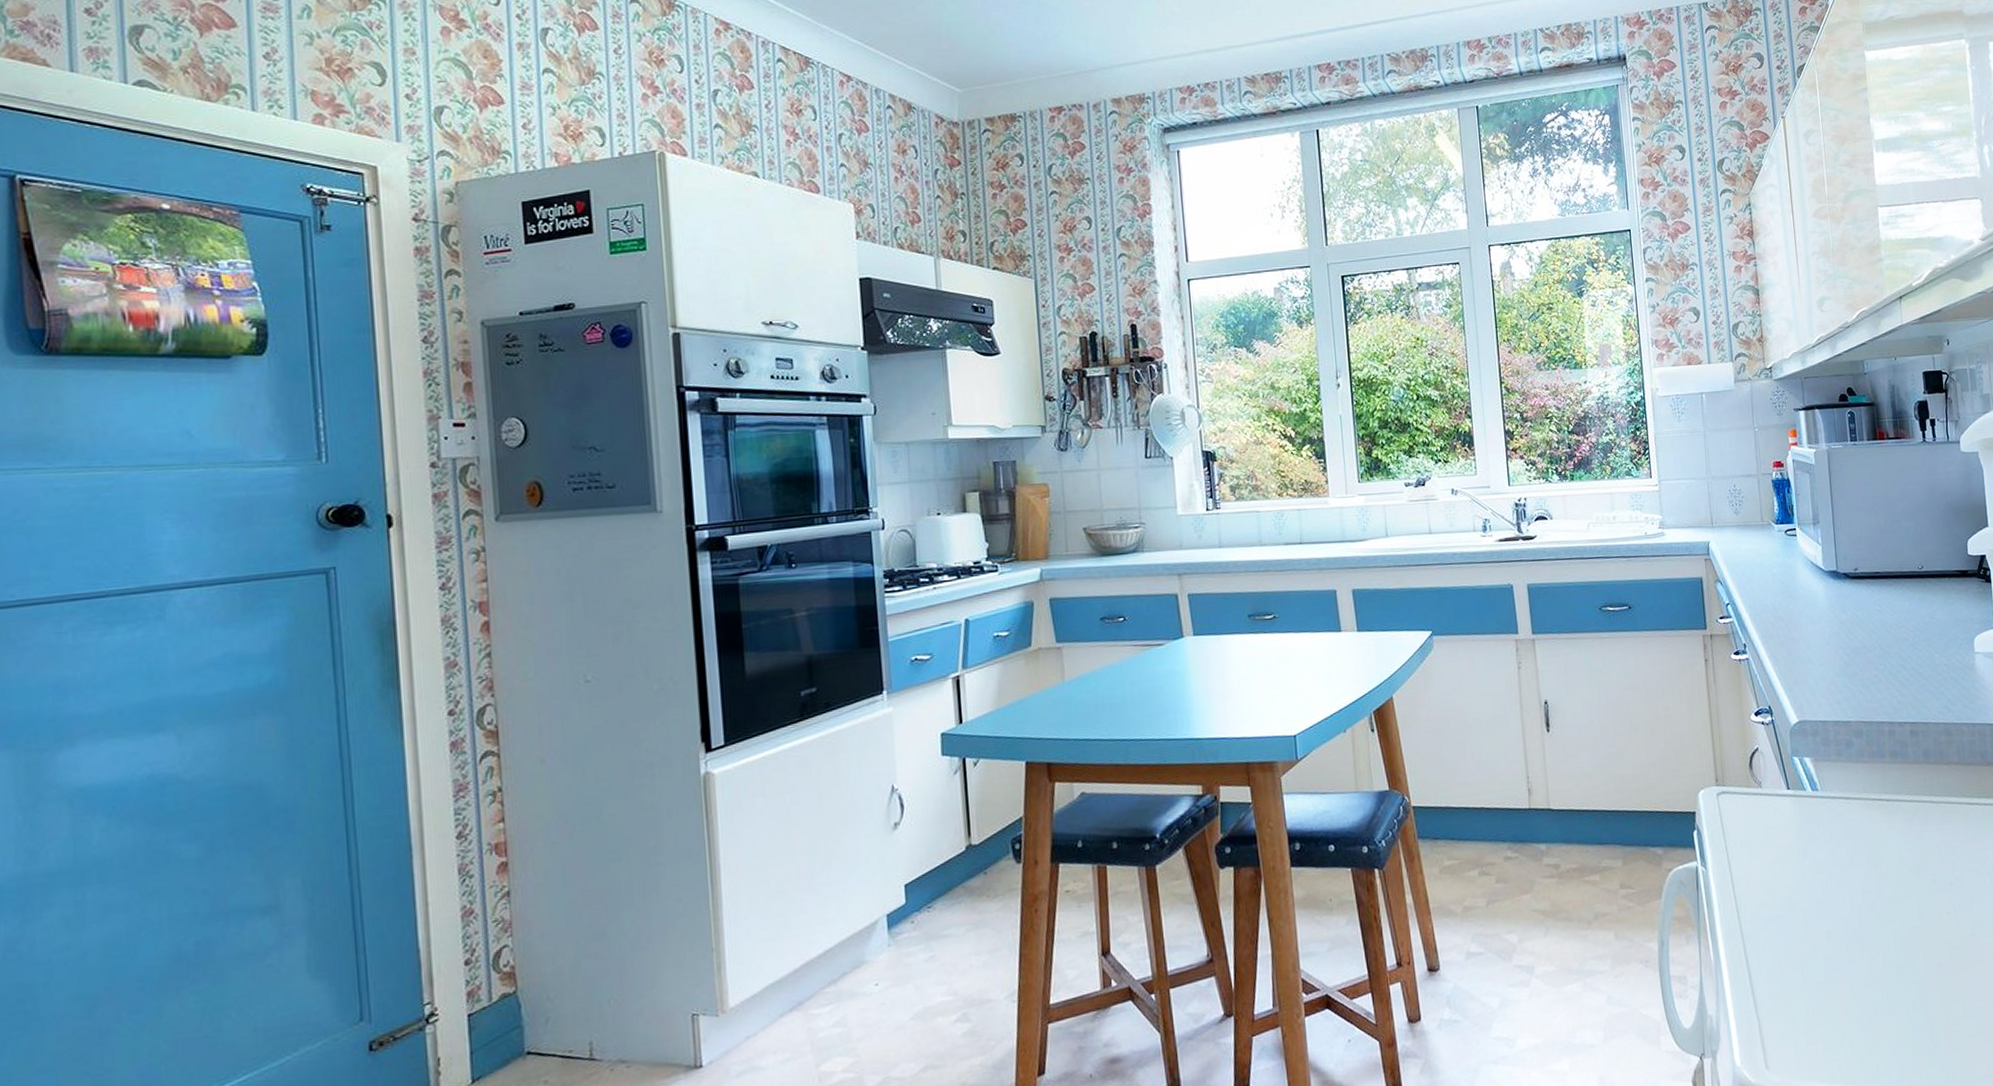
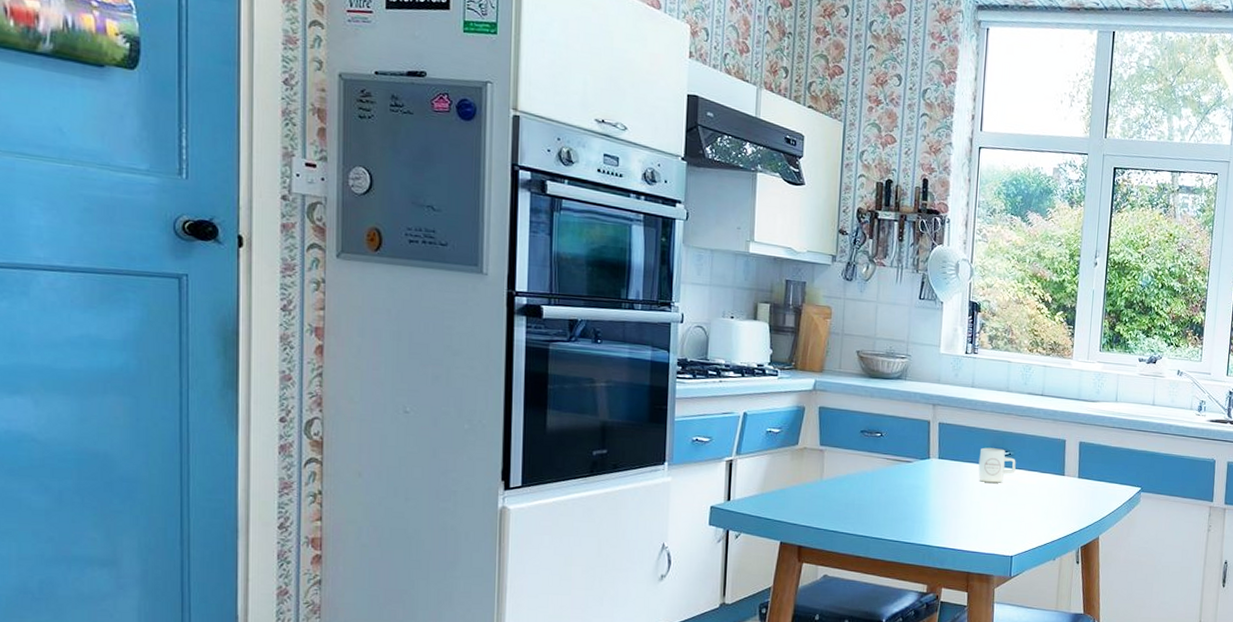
mug: none [1239,612,1284,654] -> present [978,447,1016,483]

